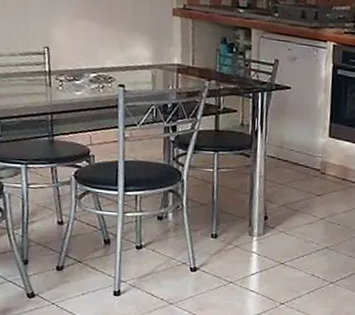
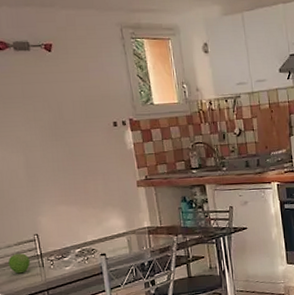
fruit: none [10,65,35,89] -> present [8,253,30,274]

